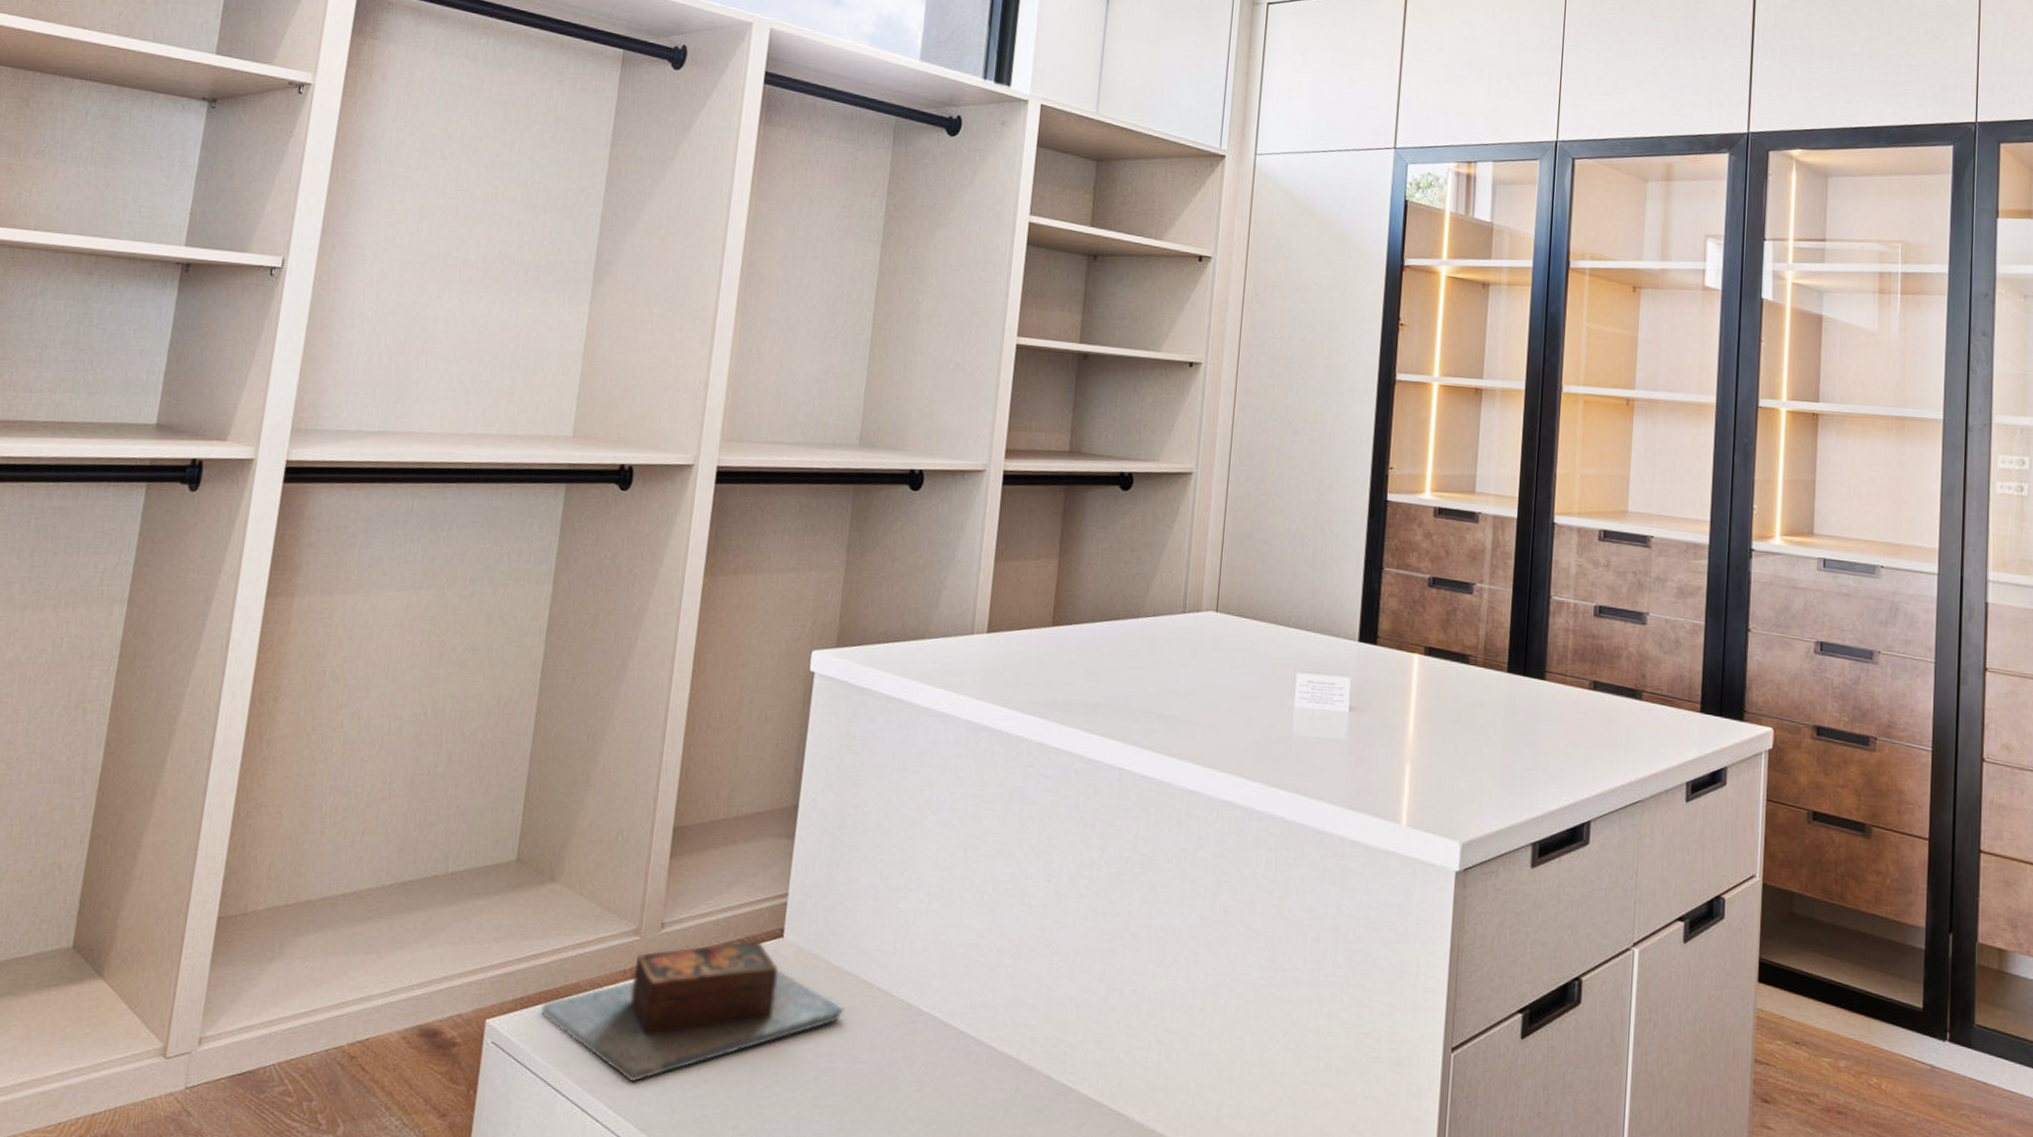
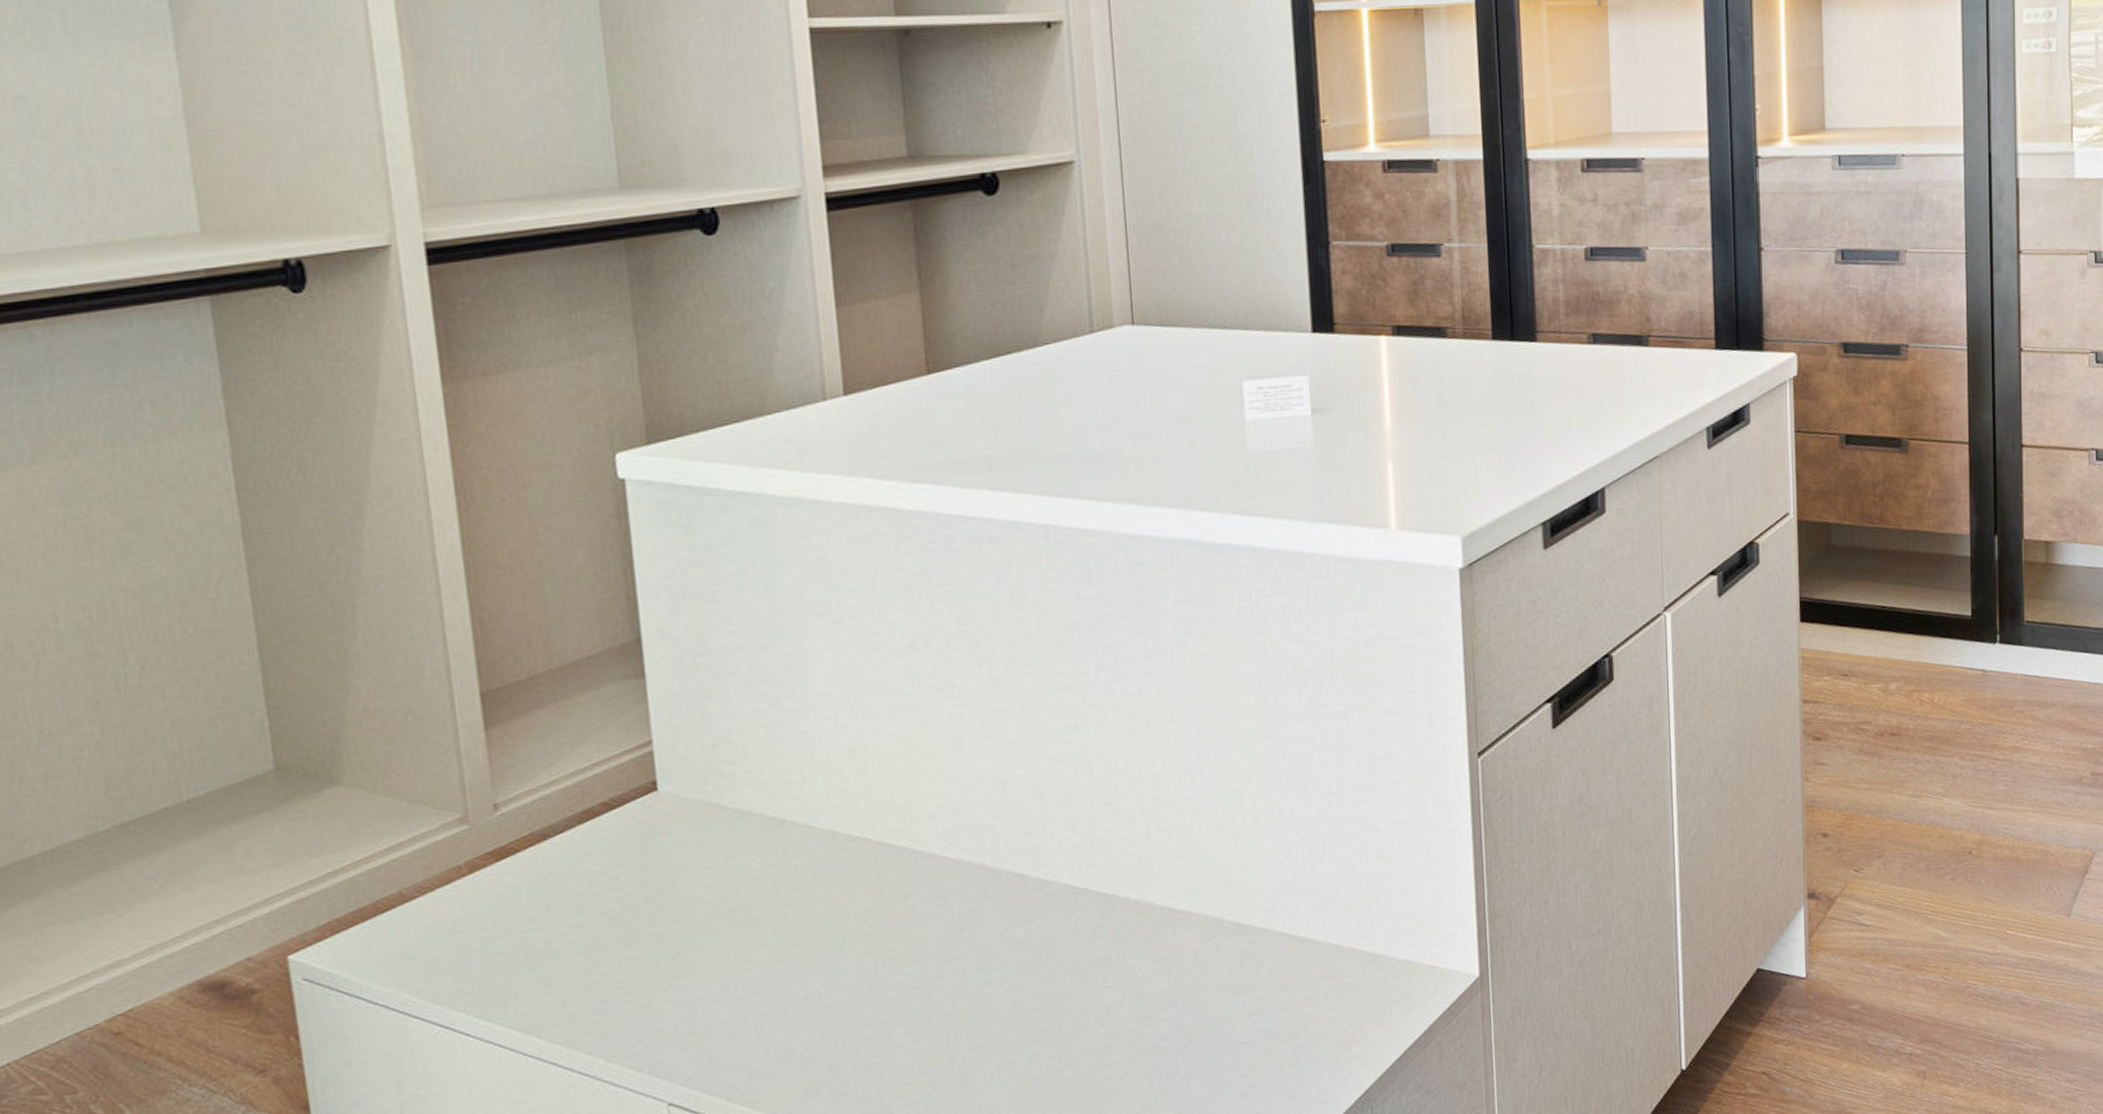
wooden box: present [540,940,845,1083] -> none [358,799,755,985]

